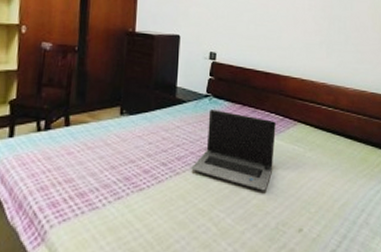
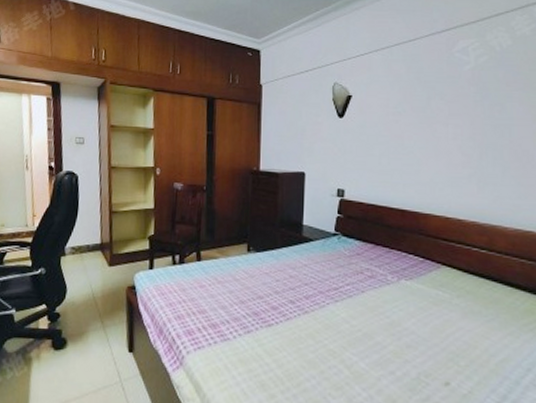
laptop computer: present [191,109,276,191] -> none [320,249,415,337]

